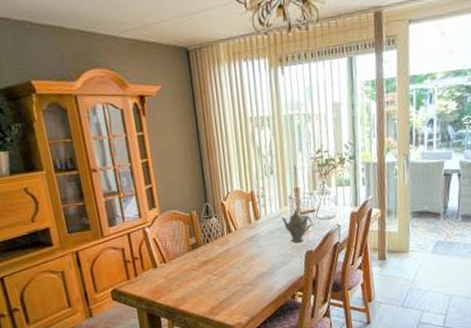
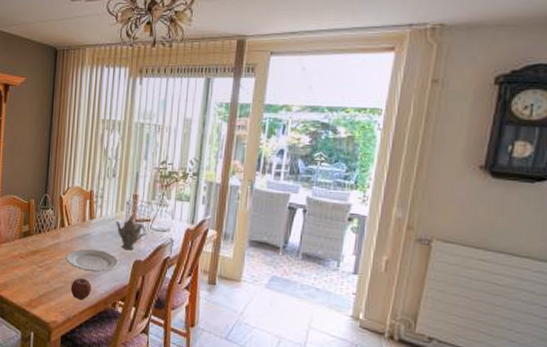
plate: none [238,248,292,271] -> present [66,249,119,272]
apple: none [248,278,269,299] -> present [70,278,91,300]

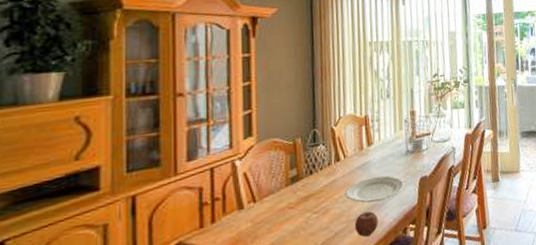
teapot: present [115,215,146,250] -> none [395,133,428,169]

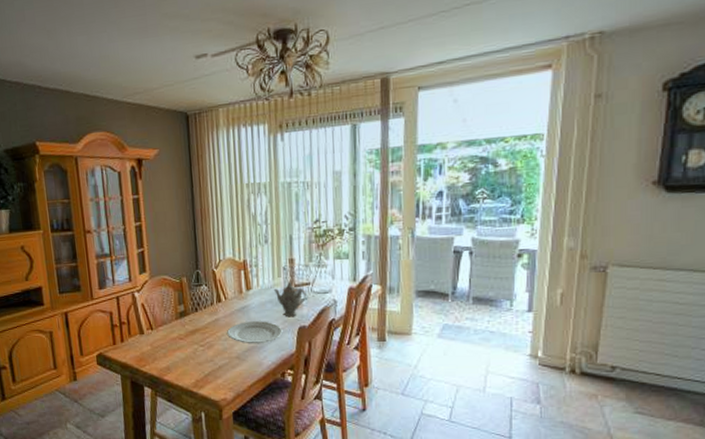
apple: present [354,211,378,237] -> none [236,352,258,374]
teapot: none [395,133,428,169] -> present [273,281,307,317]

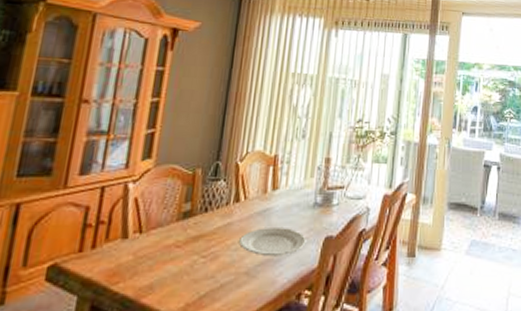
teapot: present [273,281,307,317] -> none [303,183,339,225]

